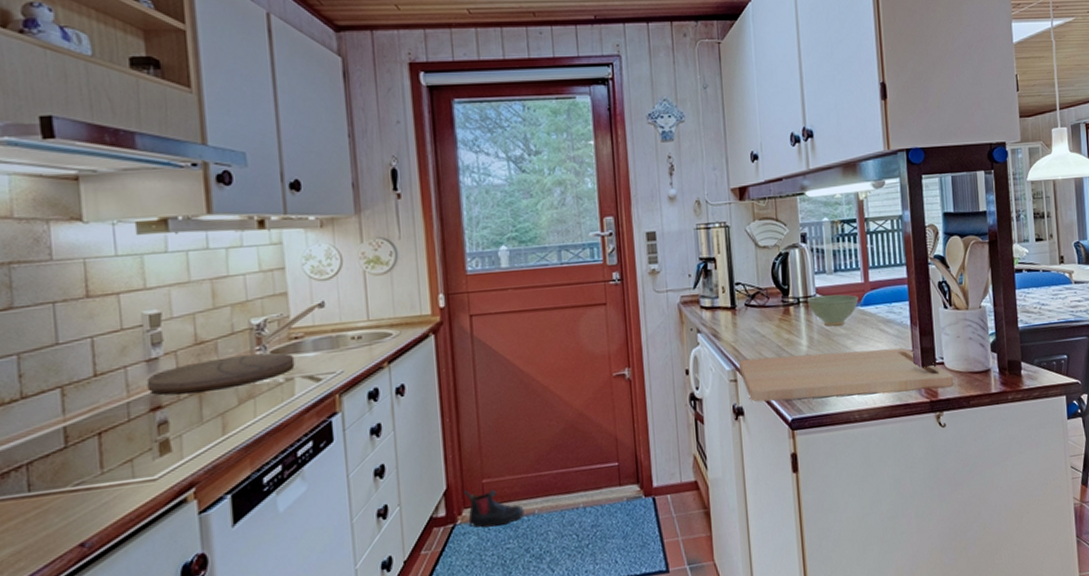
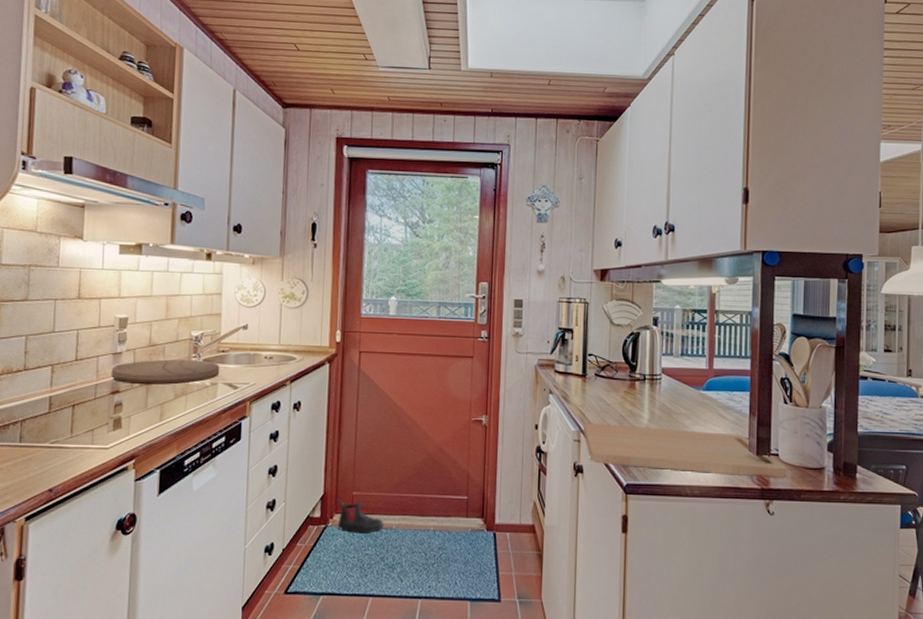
bowl: present [806,294,859,327] -> none [652,375,701,405]

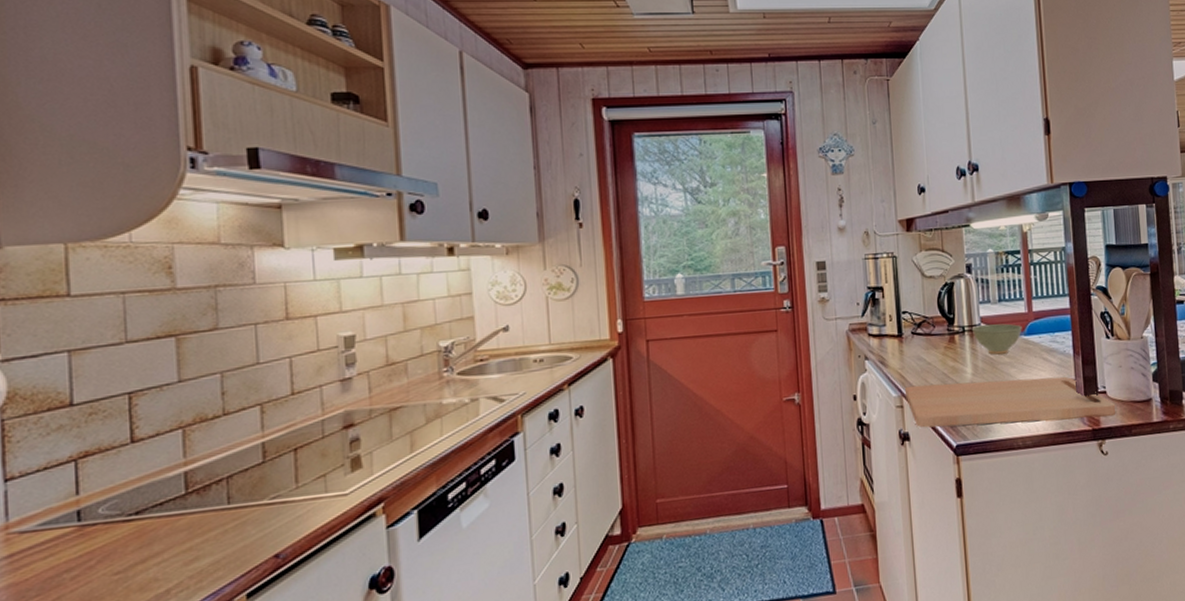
cutting board: present [112,359,220,385] -> none [342,374,480,414]
boot: present [336,498,384,533] -> none [637,509,697,547]
bowl: none [652,375,701,405] -> present [971,323,1022,355]

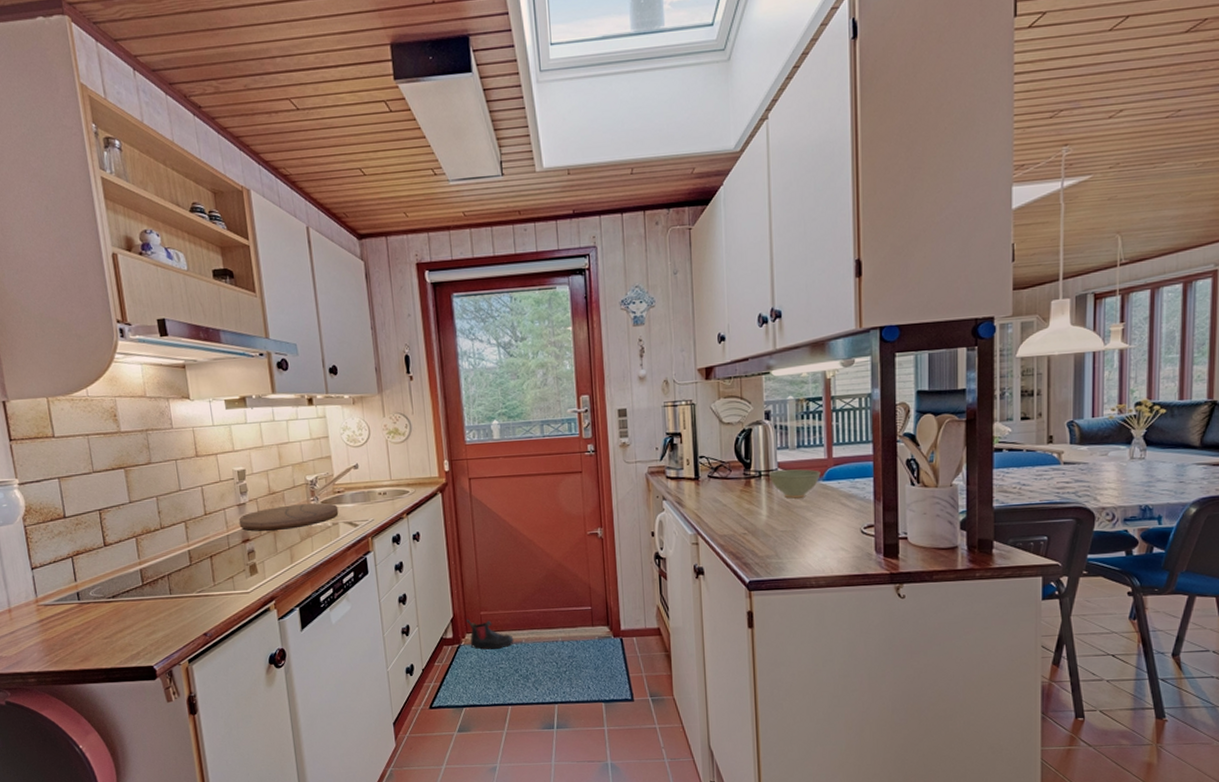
cutting board: none [342,374,480,414] -> present [240,502,339,531]
boot: none [637,509,697,547] -> present [465,619,514,650]
cutting board: present [904,376,1116,428] -> none [700,521,917,564]

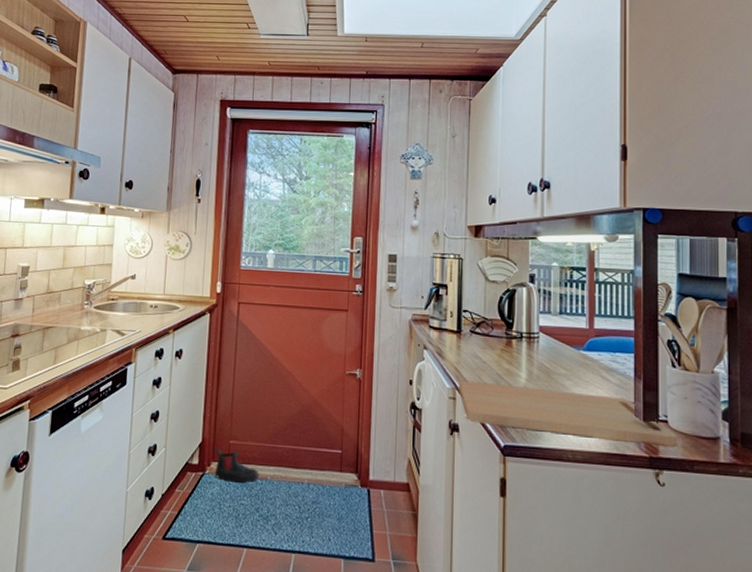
cutting board: present [240,502,339,531] -> none [13,305,109,330]
cutting board: none [700,521,917,564] -> present [458,380,678,448]
bowl: present [768,469,821,499] -> none [529,333,582,365]

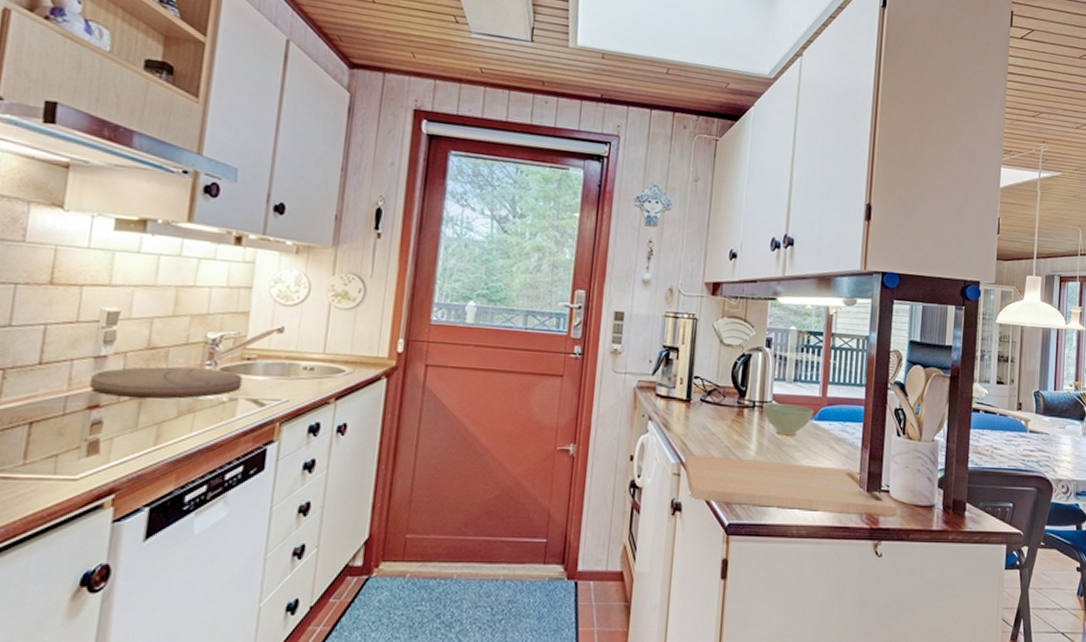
cutting board: none [13,305,109,330] -> present [90,366,243,399]
boot: present [213,446,259,483] -> none [384,542,443,585]
bowl: none [529,333,582,365] -> present [762,402,814,436]

